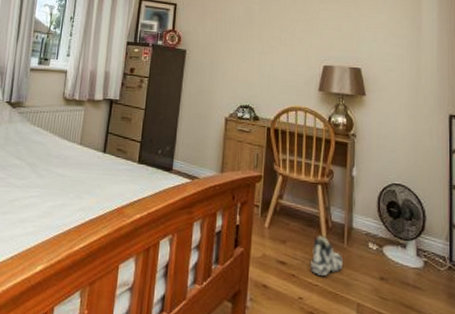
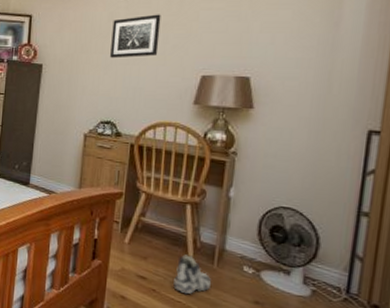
wall art: none [247,10,289,48] -> present [110,14,161,59]

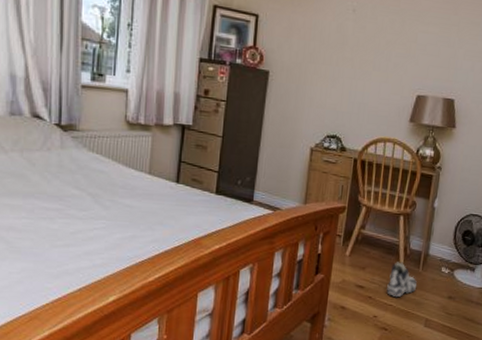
wall art: present [110,14,161,59] -> none [338,30,386,73]

